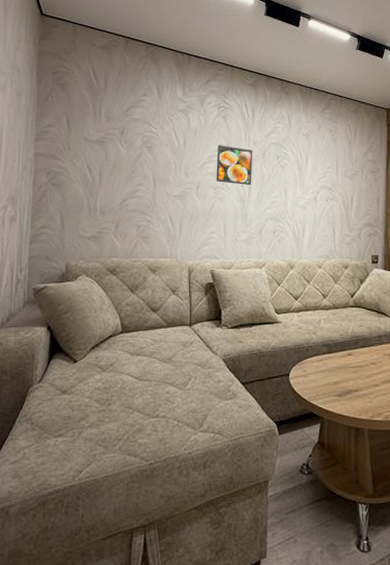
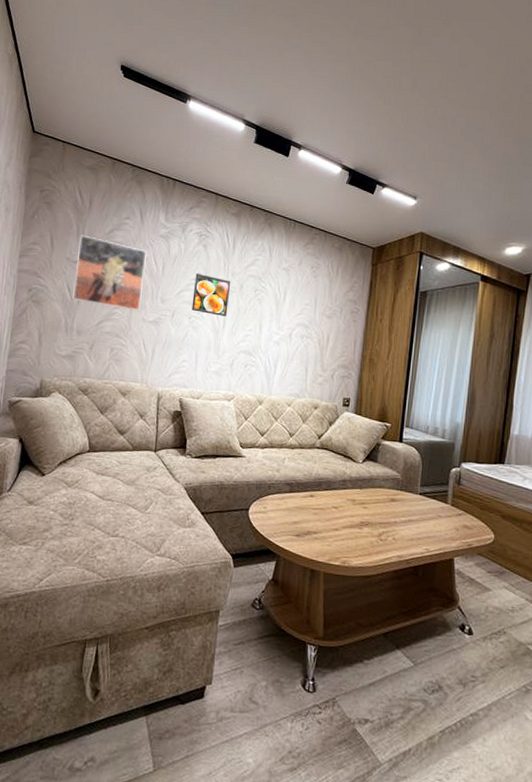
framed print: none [94,114,166,187] -> present [72,235,147,311]

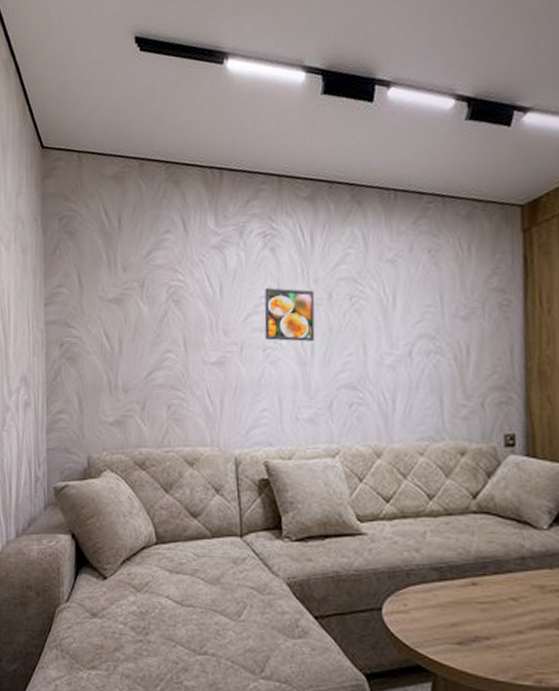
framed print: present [72,235,147,311] -> none [111,264,198,352]

